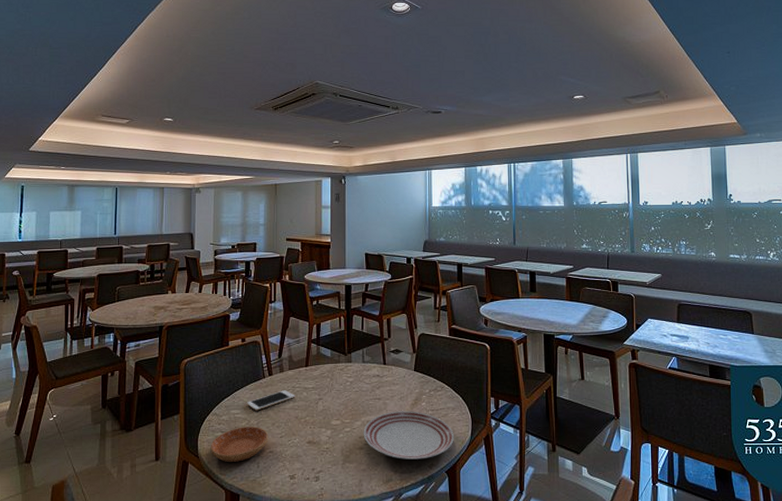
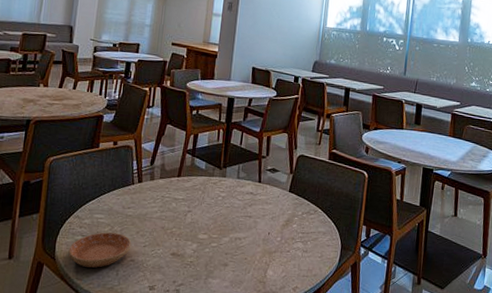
cell phone: present [246,390,295,411] -> none [111,198,164,217]
dinner plate: present [363,411,454,460] -> none [229,230,322,281]

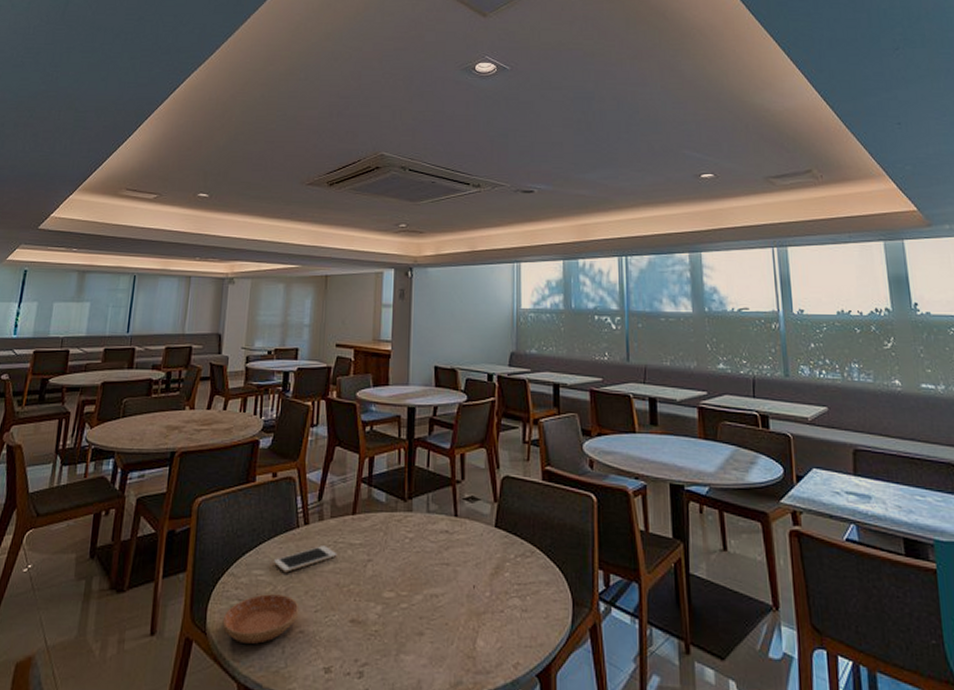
cell phone: none [111,198,164,217] -> present [273,545,337,573]

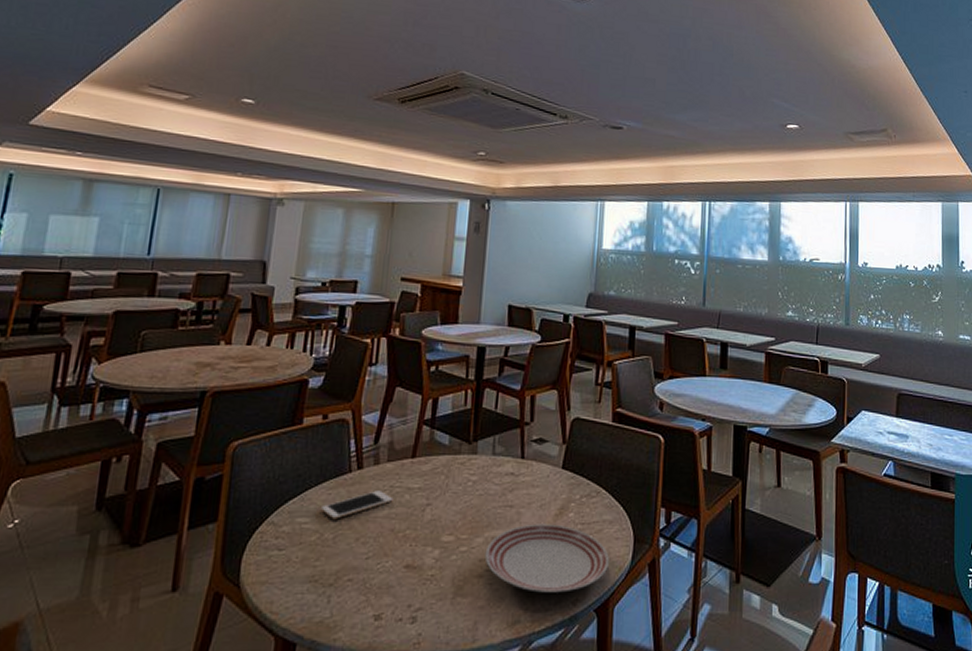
saucer: present [222,594,300,644] -> none [258,542,349,595]
dinner plate: none [424,582,548,655] -> present [484,524,609,593]

